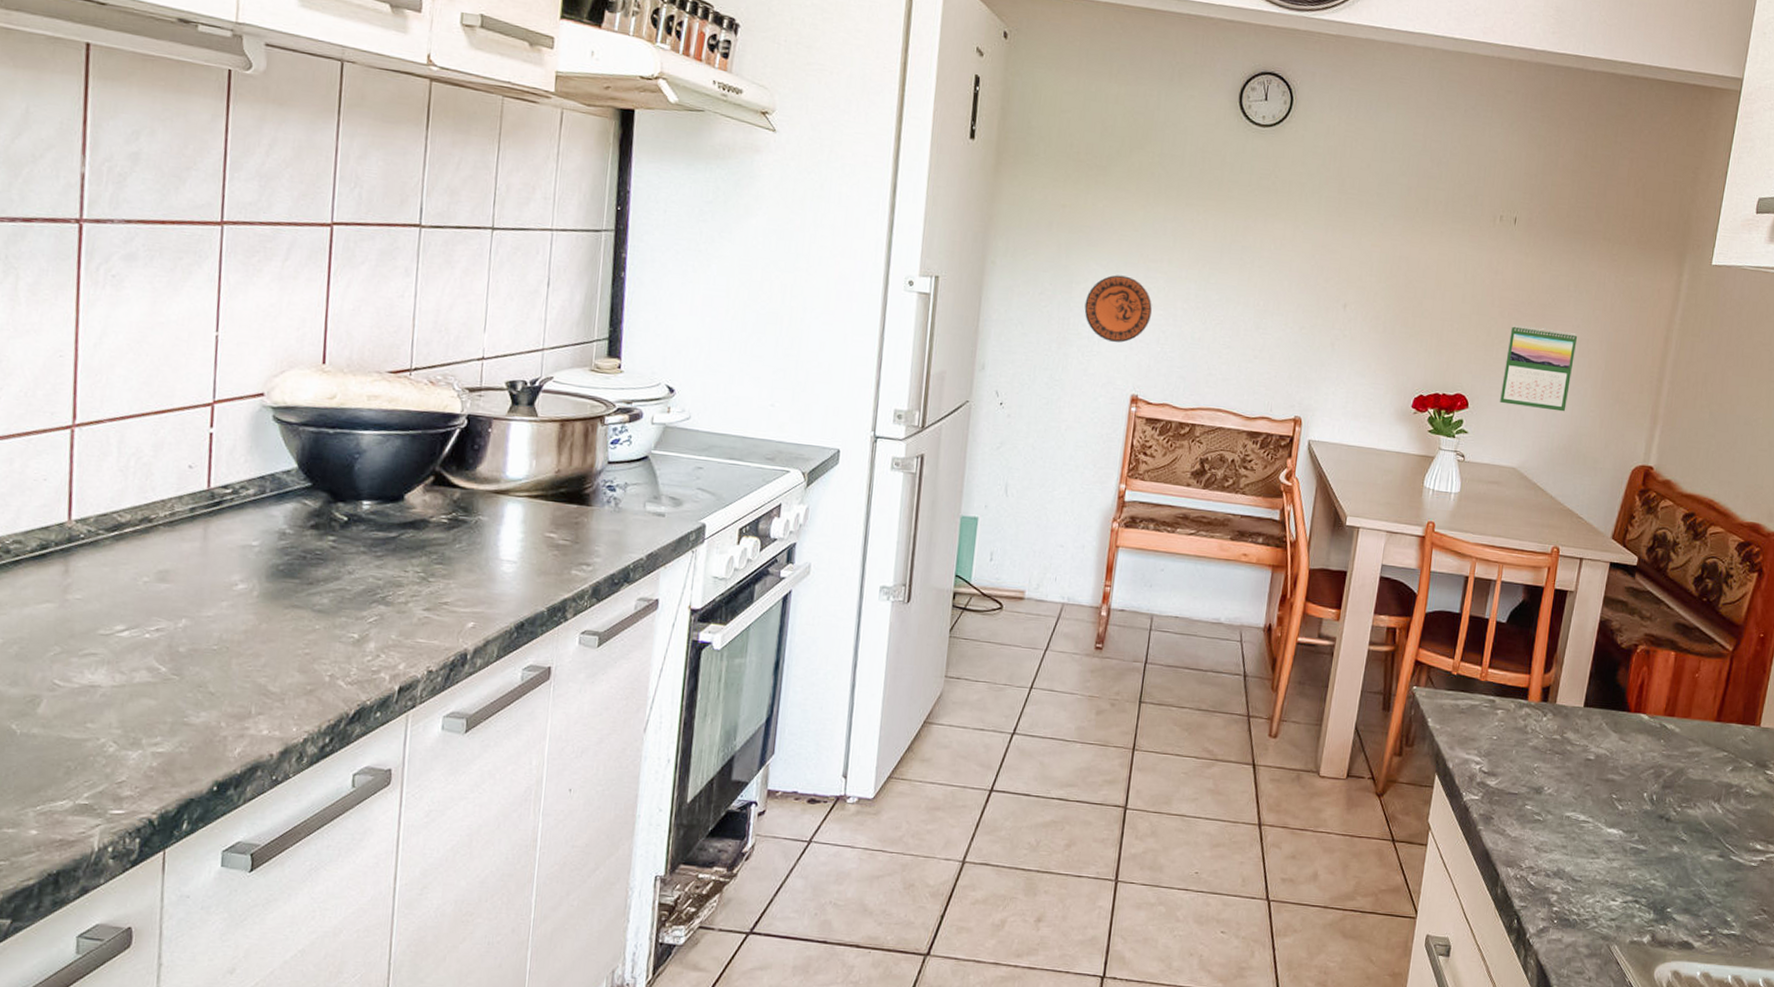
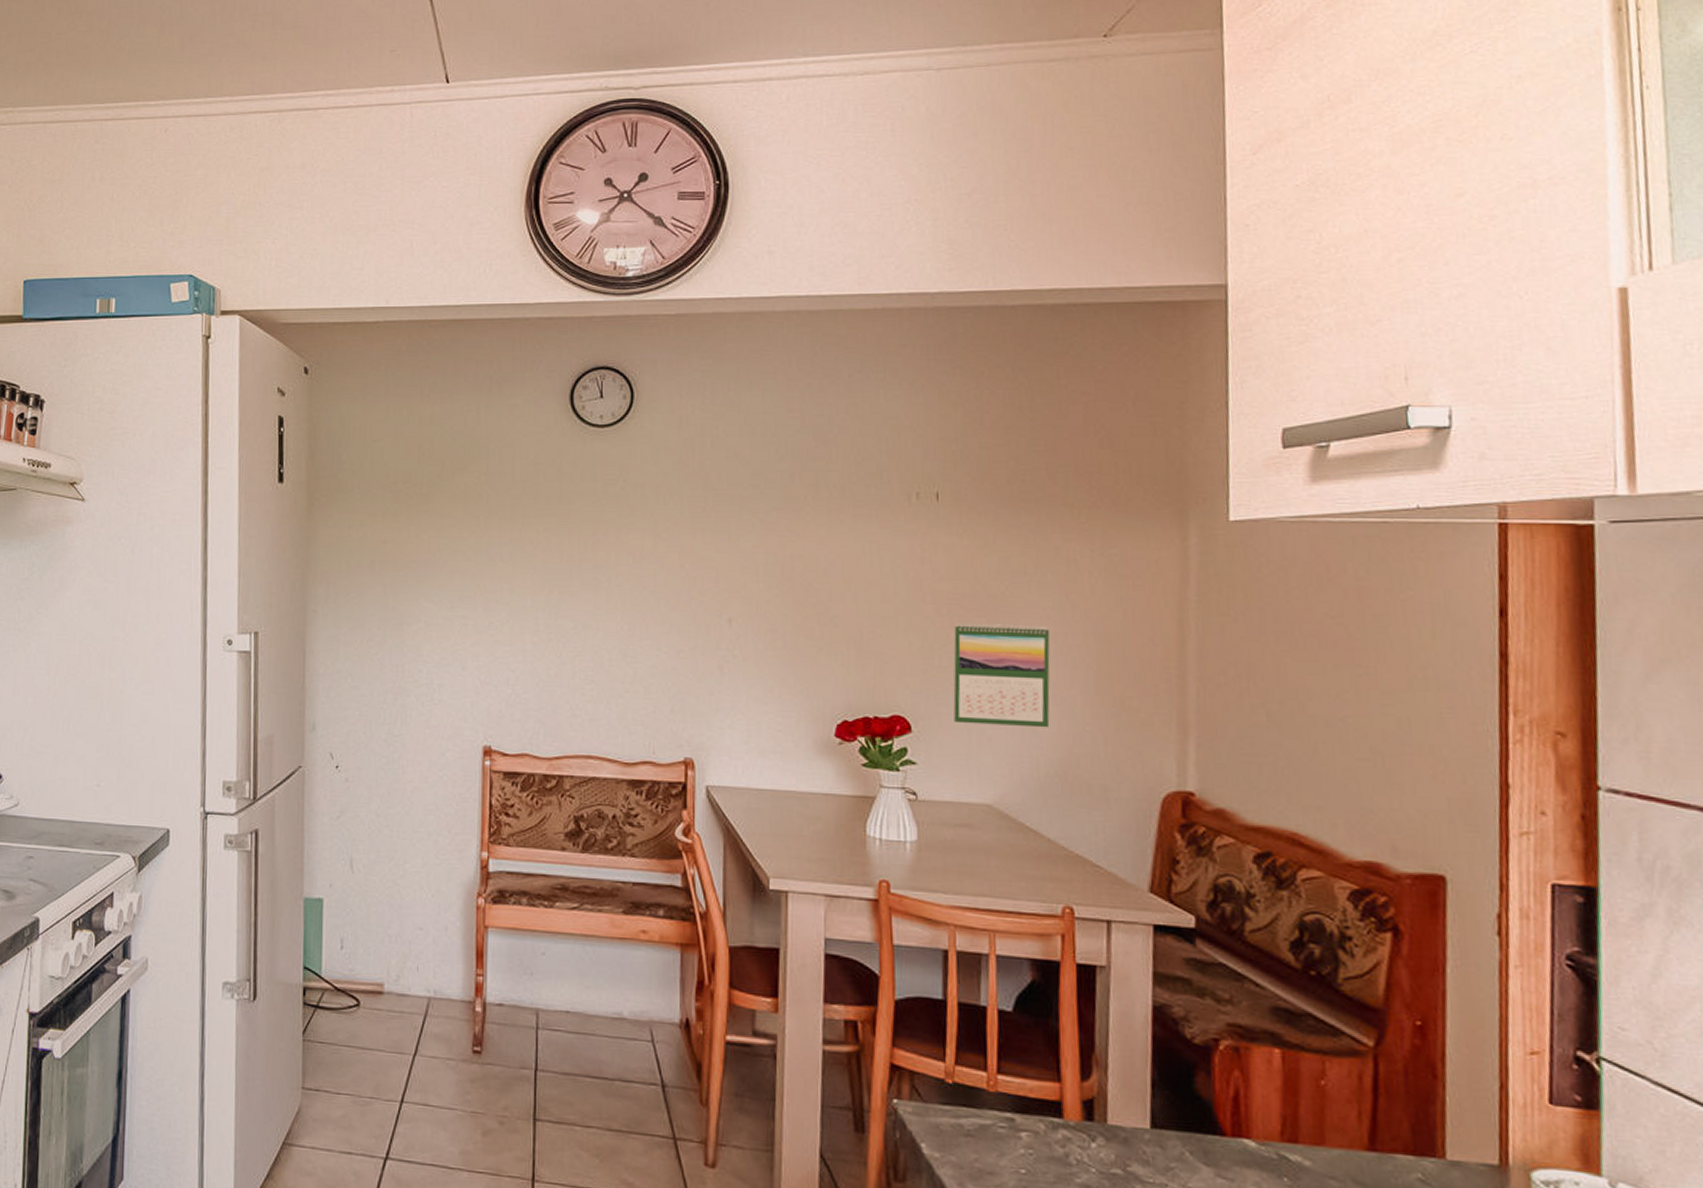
decorative plate: present [1084,275,1152,343] -> none [419,611,496,688]

